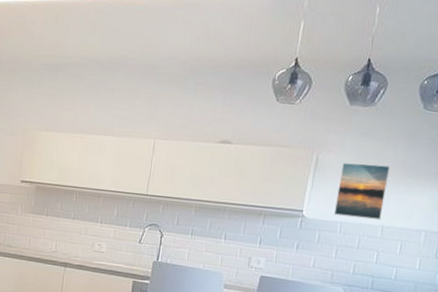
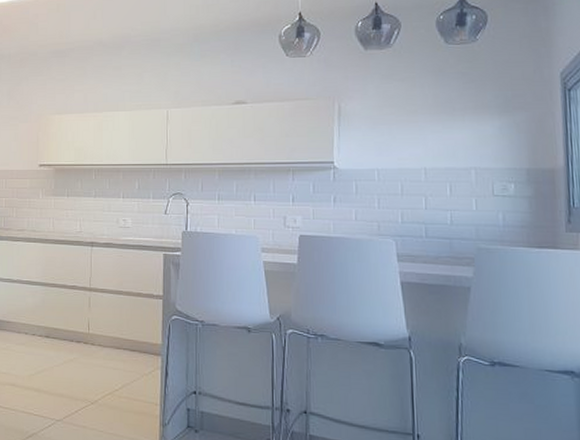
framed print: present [333,162,390,221] -> none [367,105,422,163]

